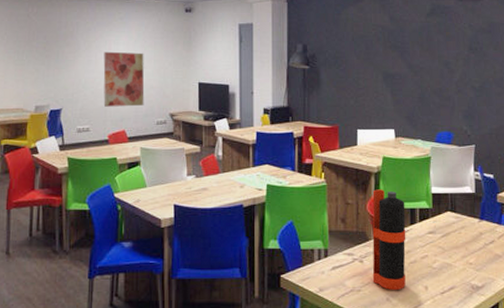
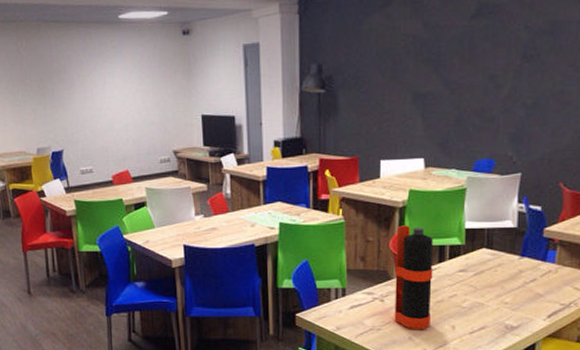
wall art: present [103,51,145,107] -> none [99,85,146,146]

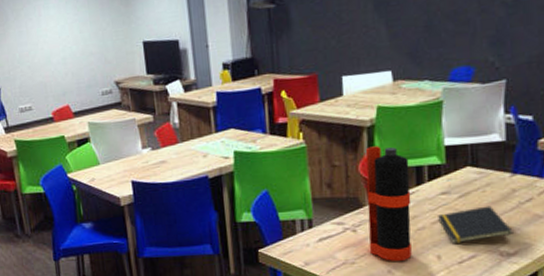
notepad: none [455,284,518,316] -> present [438,206,513,243]

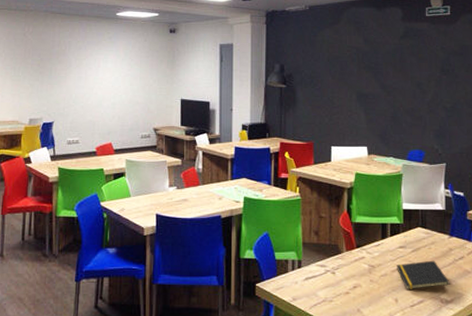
bottle: present [365,146,412,261] -> none [344,204,377,301]

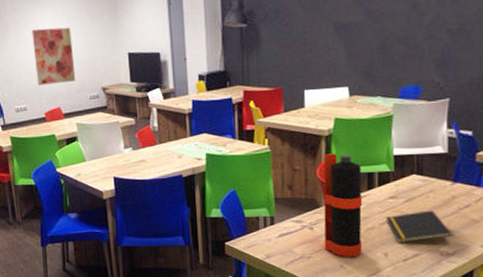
wall art: none [92,69,131,121] -> present [31,27,76,85]
bottle: none [344,204,377,301] -> present [323,153,363,257]

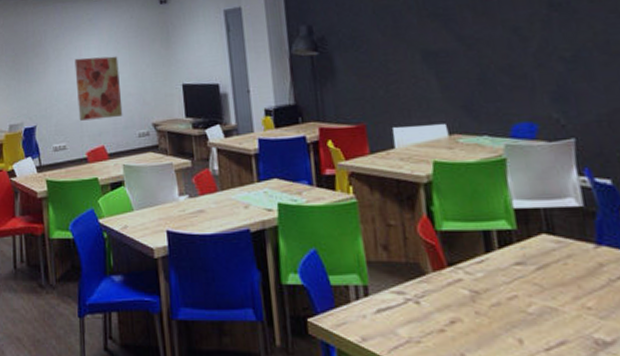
bottle: present [323,153,363,257] -> none [423,205,488,343]
notepad: present [386,210,453,243] -> none [514,281,608,325]

